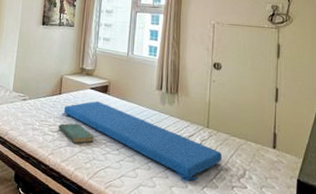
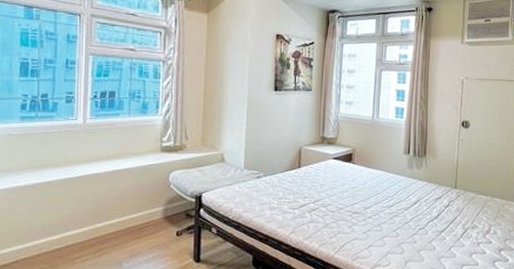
book: present [58,123,95,144] -> none [298,197,340,219]
seat cushion: present [62,101,222,182] -> none [303,172,469,245]

